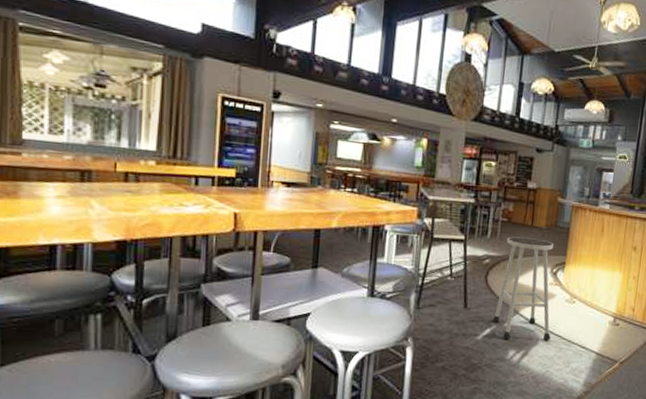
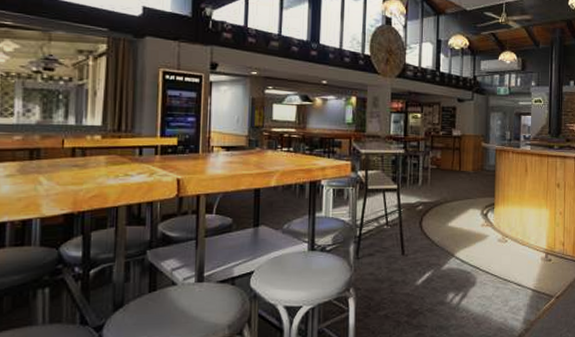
stool: present [493,236,553,341] -> none [430,182,487,282]

